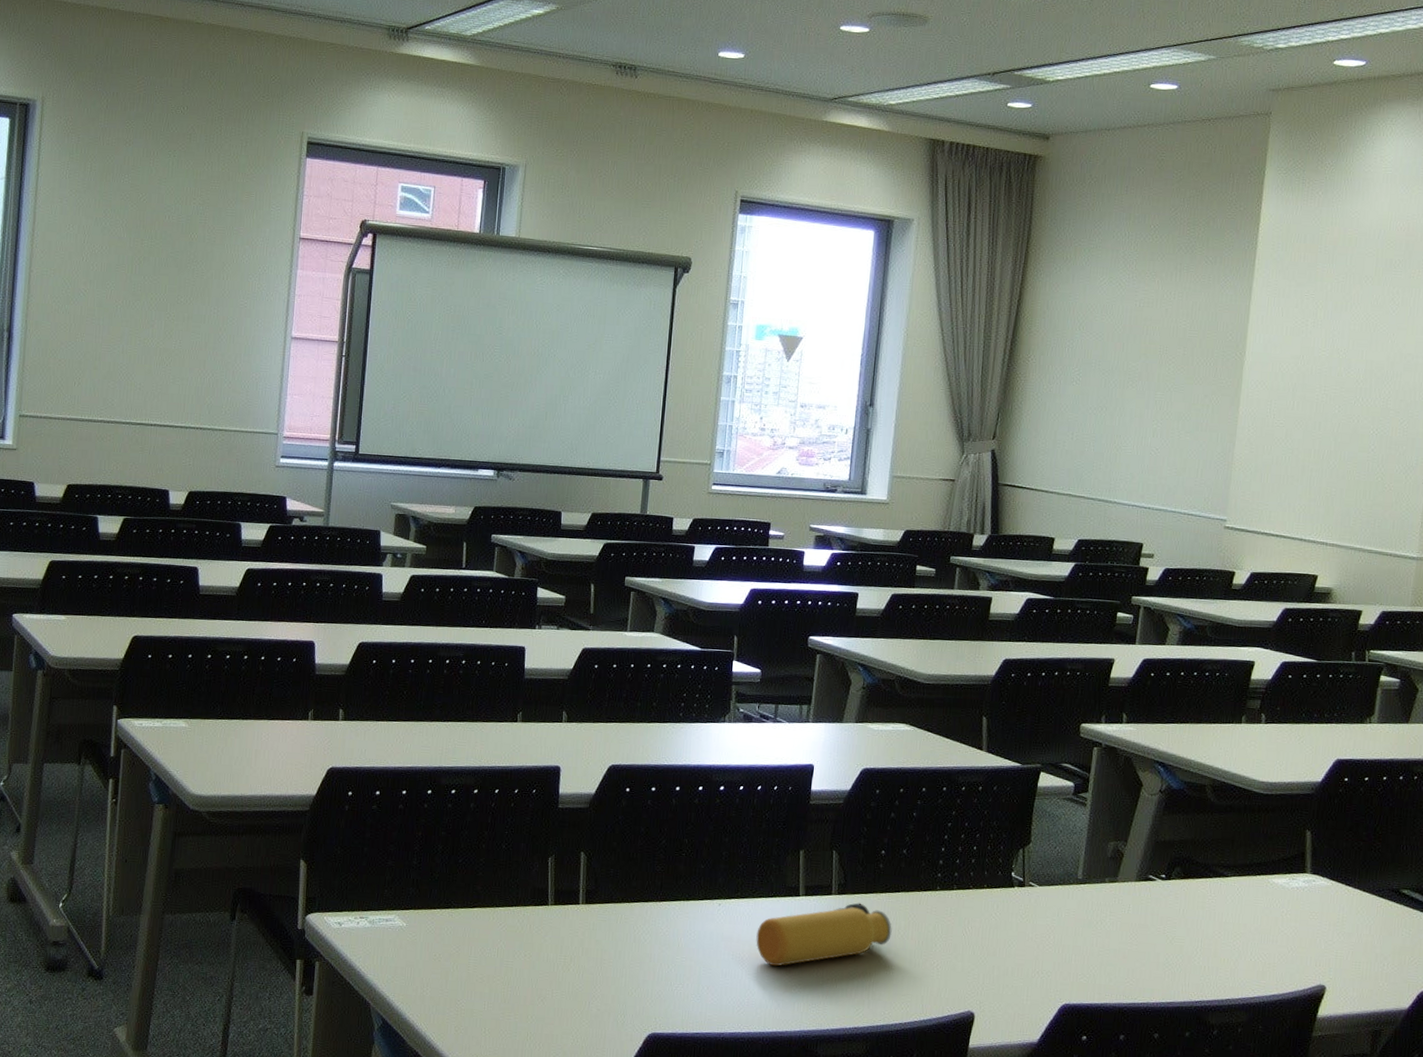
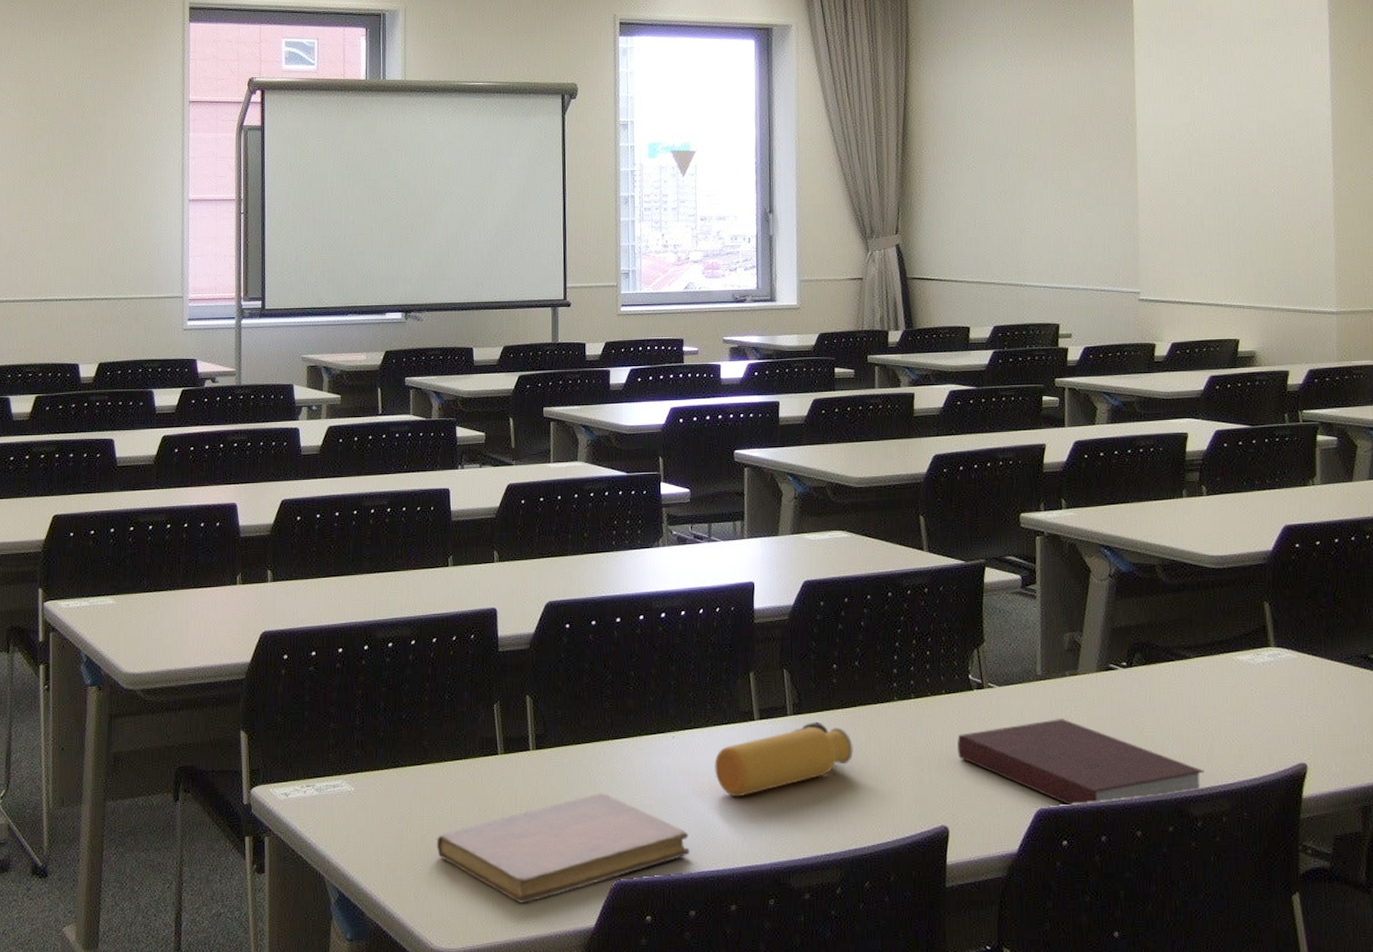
notebook: none [480,950,724,1046] -> present [436,793,690,903]
notebook: none [992,921,1227,1005] -> present [957,719,1204,807]

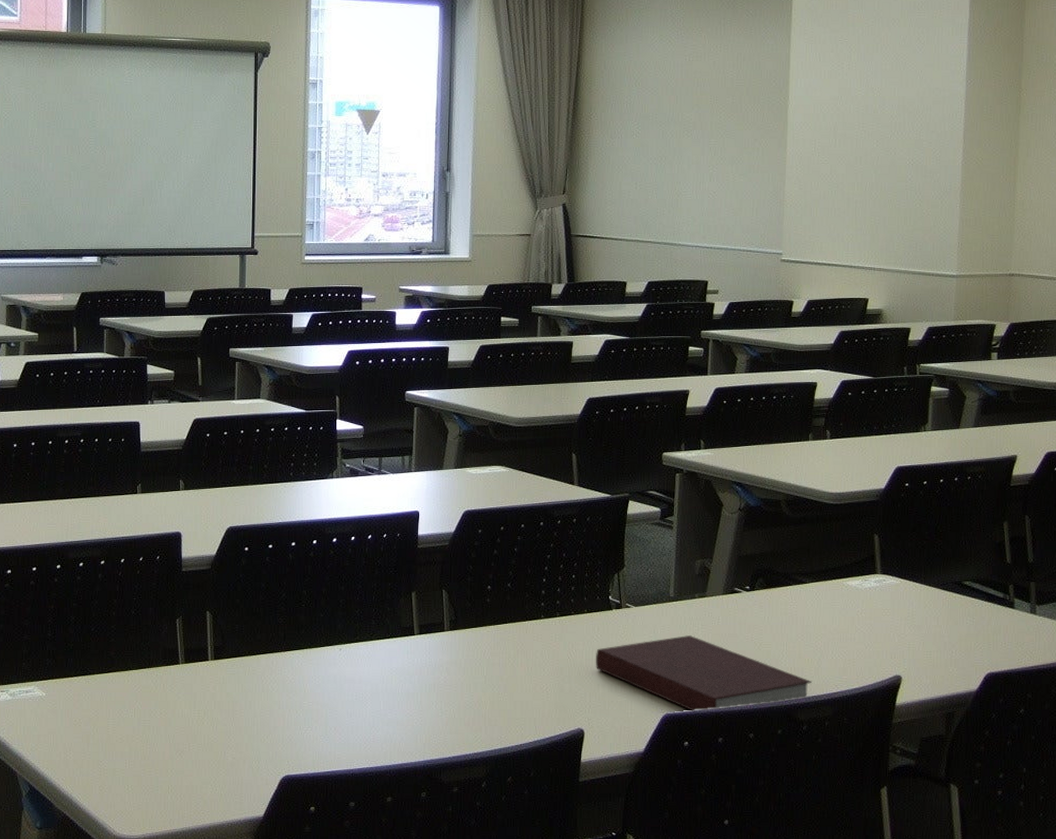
notebook: present [436,793,690,903] -> none [120,699,352,796]
water bottle: present [714,722,853,797] -> none [377,636,502,703]

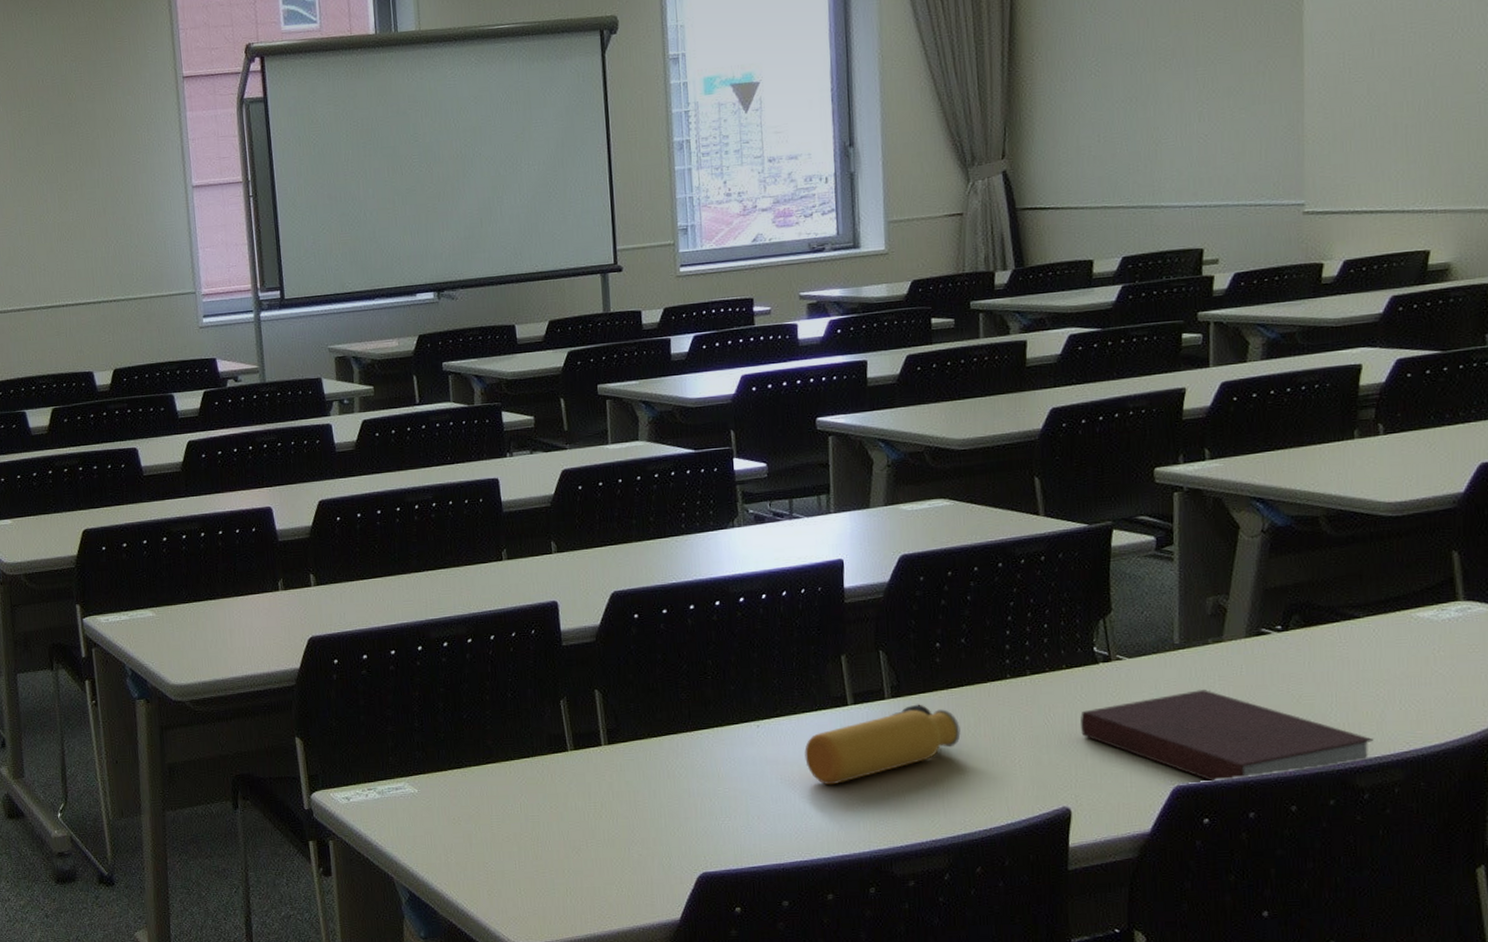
water bottle: none [377,636,502,703] -> present [804,704,961,785]

